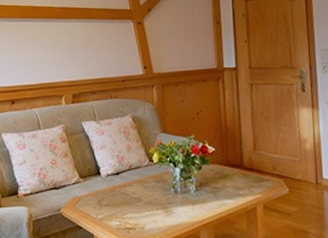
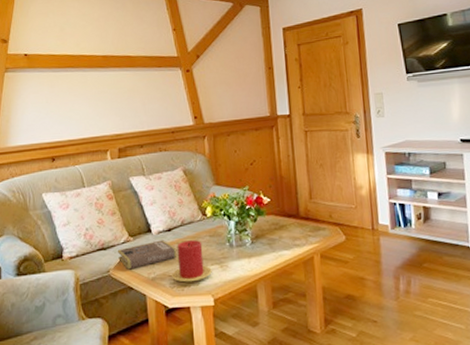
book: none [69,182,124,210] -> present [118,240,177,270]
candle: none [118,185,157,225] -> present [172,240,212,282]

